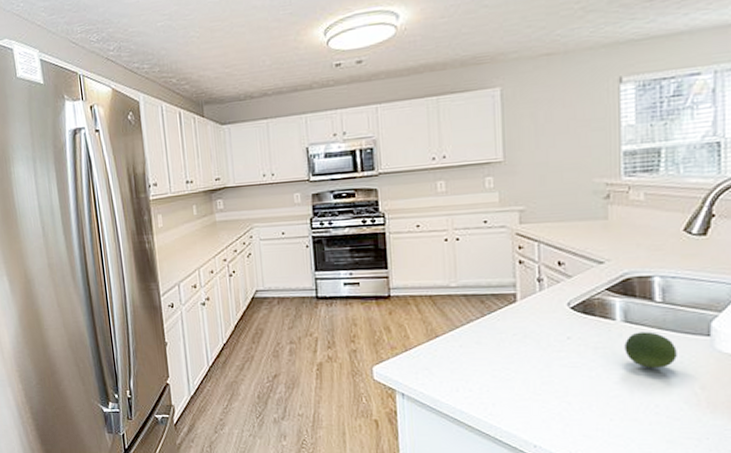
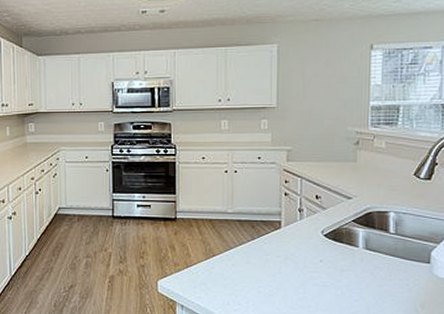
fruit: present [624,331,677,368] -> none [364,258,404,289]

